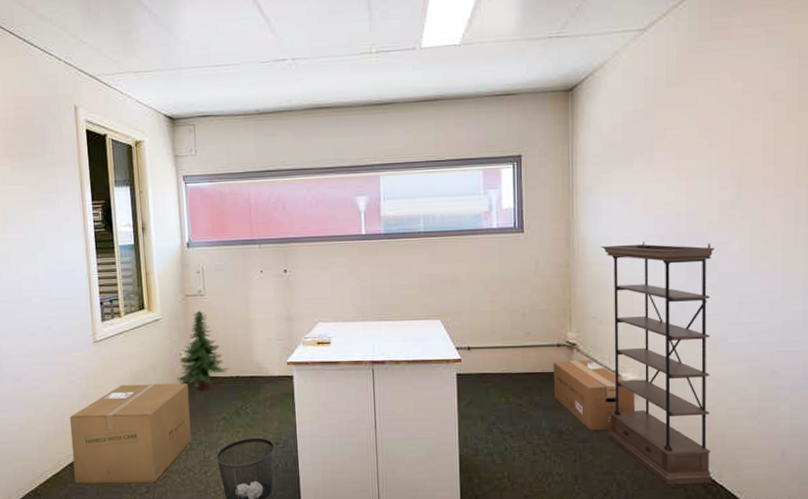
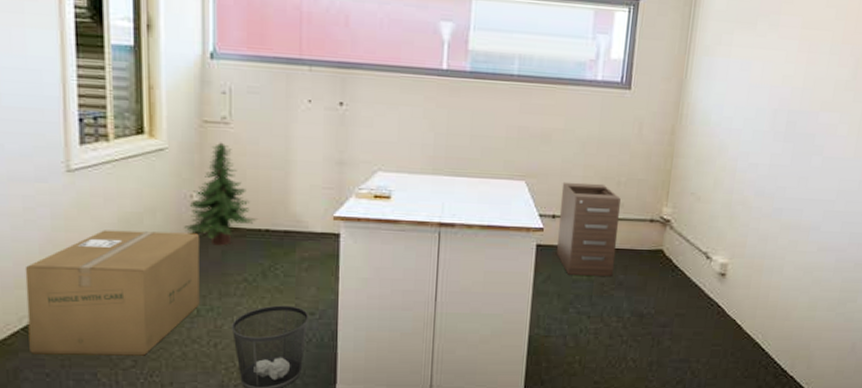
filing cabinet: none [473,316,530,399] -> present [557,181,621,276]
box: present [553,359,636,431] -> none [640,237,723,316]
bookshelf: present [601,241,715,485] -> none [688,114,824,375]

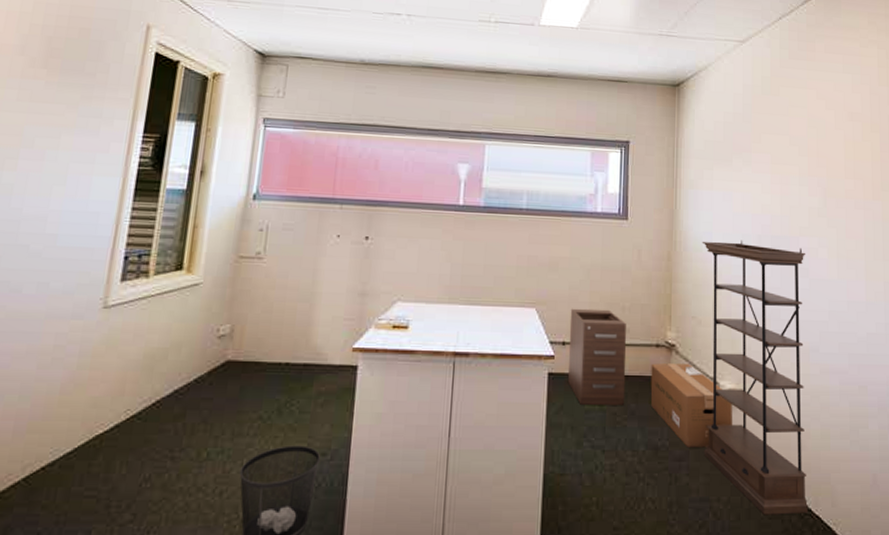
box: present [25,230,200,356] -> none [26,367,220,509]
tree: present [184,142,259,246] -> none [207,276,281,381]
box: none [640,237,723,316] -> present [650,362,733,448]
bookshelf: none [688,114,824,375] -> present [701,240,808,515]

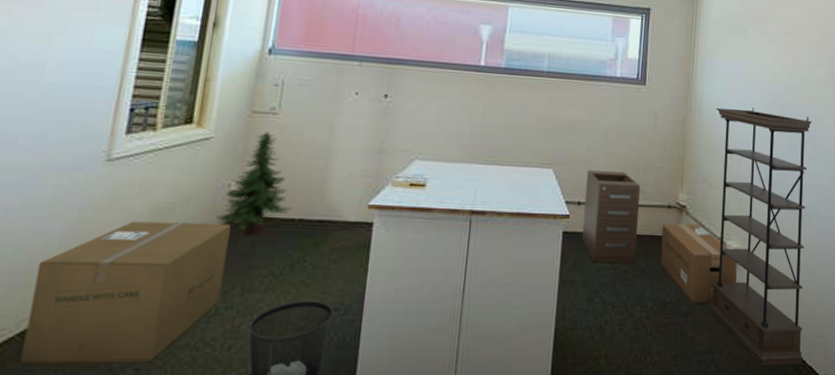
box: none [26,367,220,509] -> present [20,221,231,365]
tree: none [207,276,281,381] -> present [217,131,294,237]

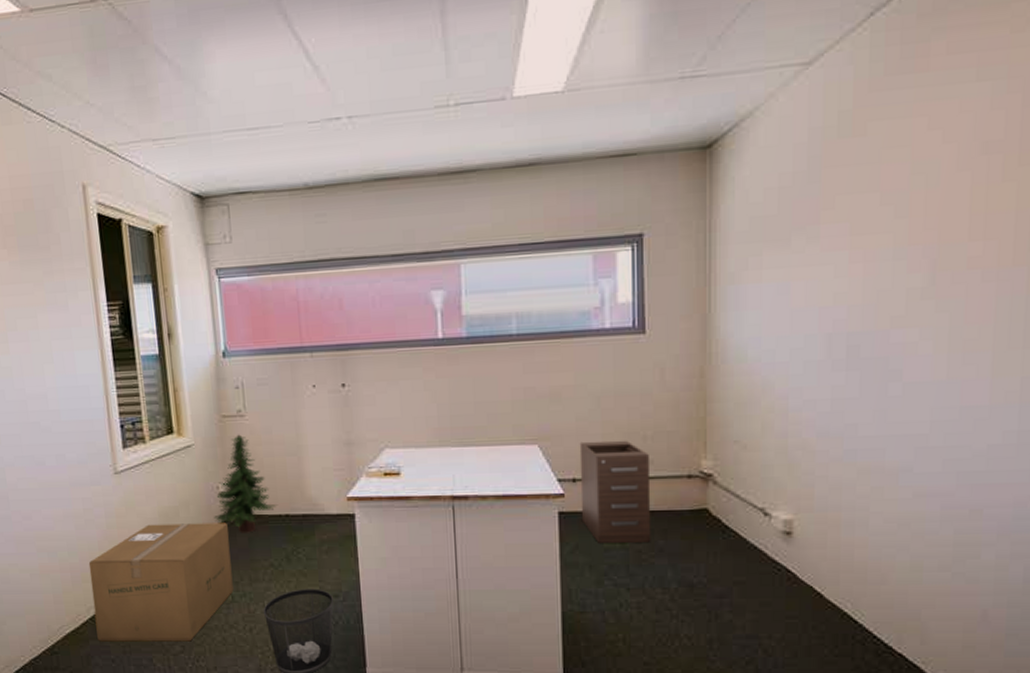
box: present [661,223,737,304] -> none [682,494,790,584]
bookshelf: present [708,107,813,367] -> none [746,342,900,653]

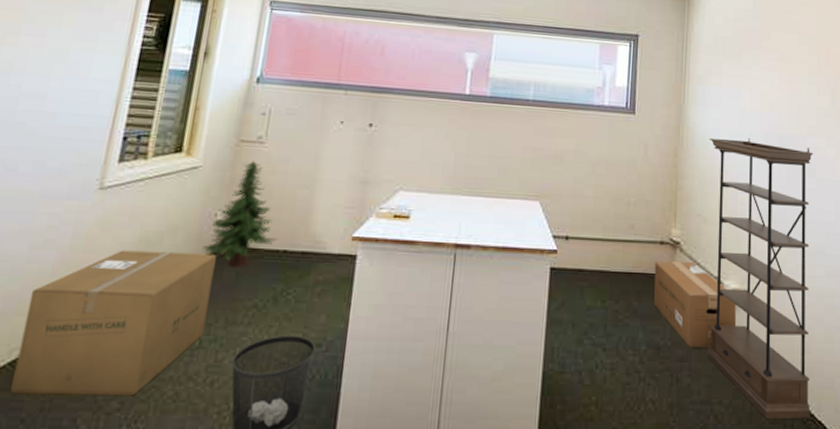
filing cabinet: present [579,440,651,543] -> none [570,202,631,303]
box: none [682,494,790,584] -> present [654,260,737,348]
bookshelf: none [746,342,900,653] -> present [706,138,814,420]

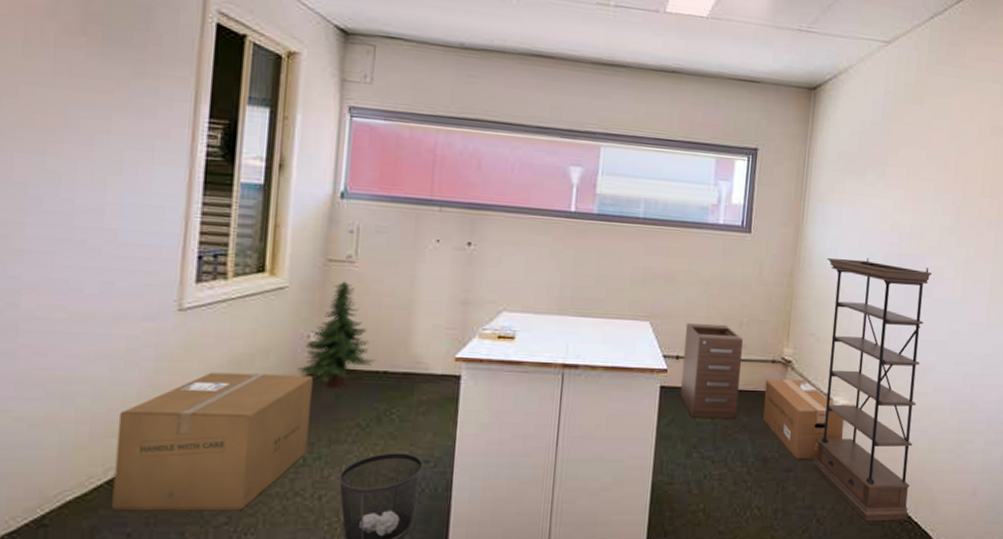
filing cabinet: none [570,202,631,303] -> present [680,322,743,419]

